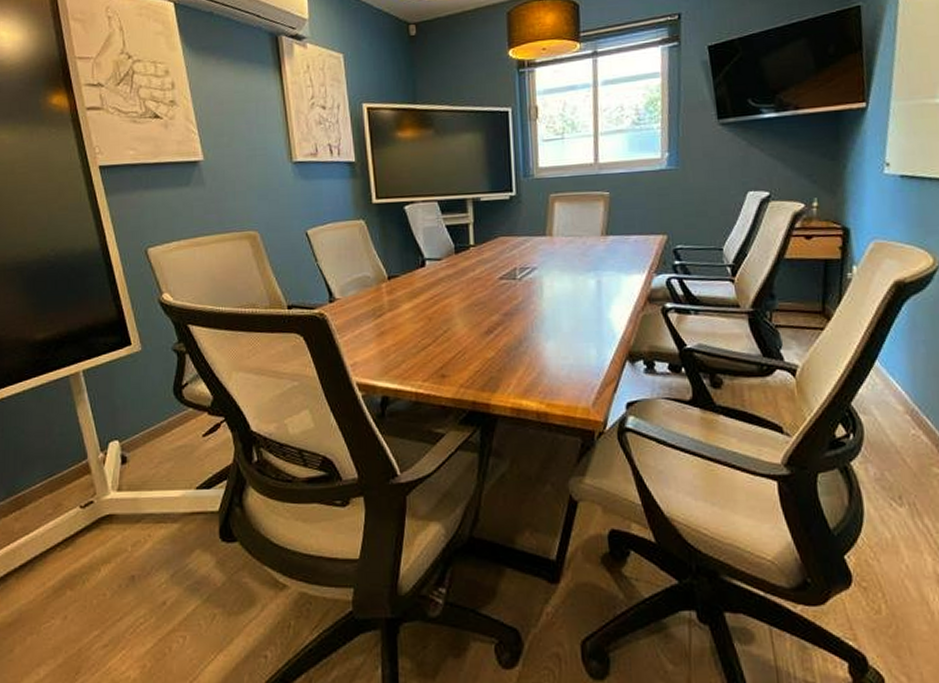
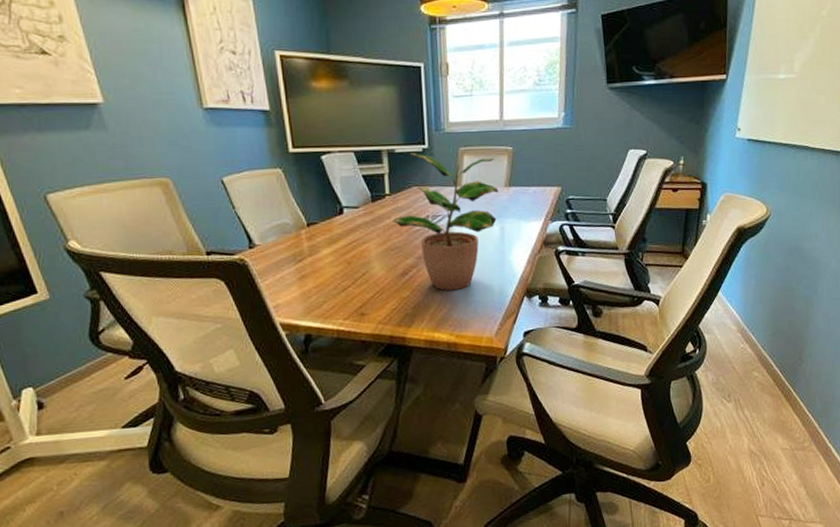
potted plant: none [477,201,595,352] -> present [393,153,499,291]

